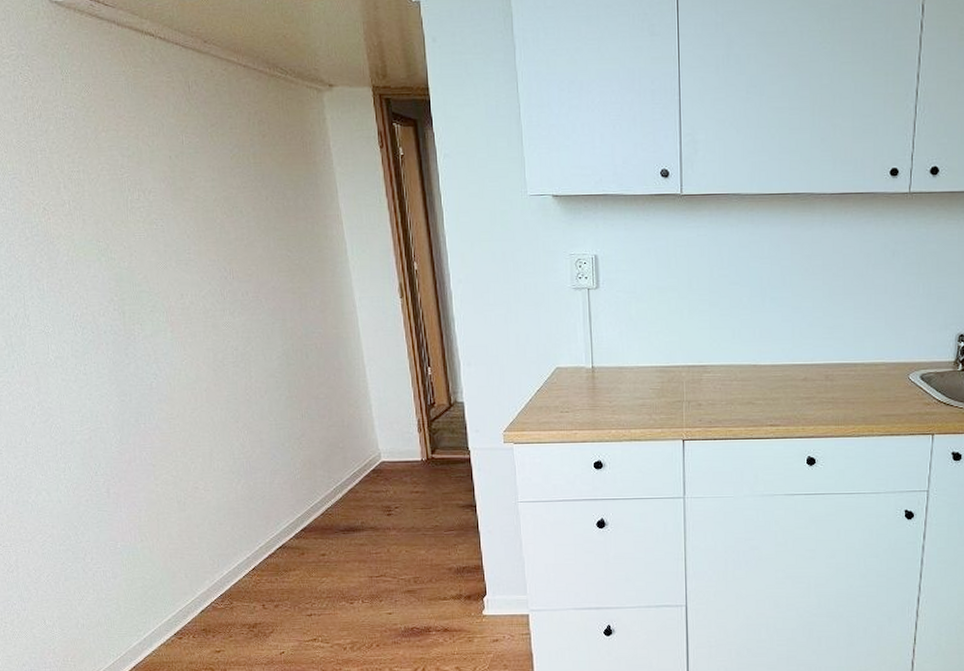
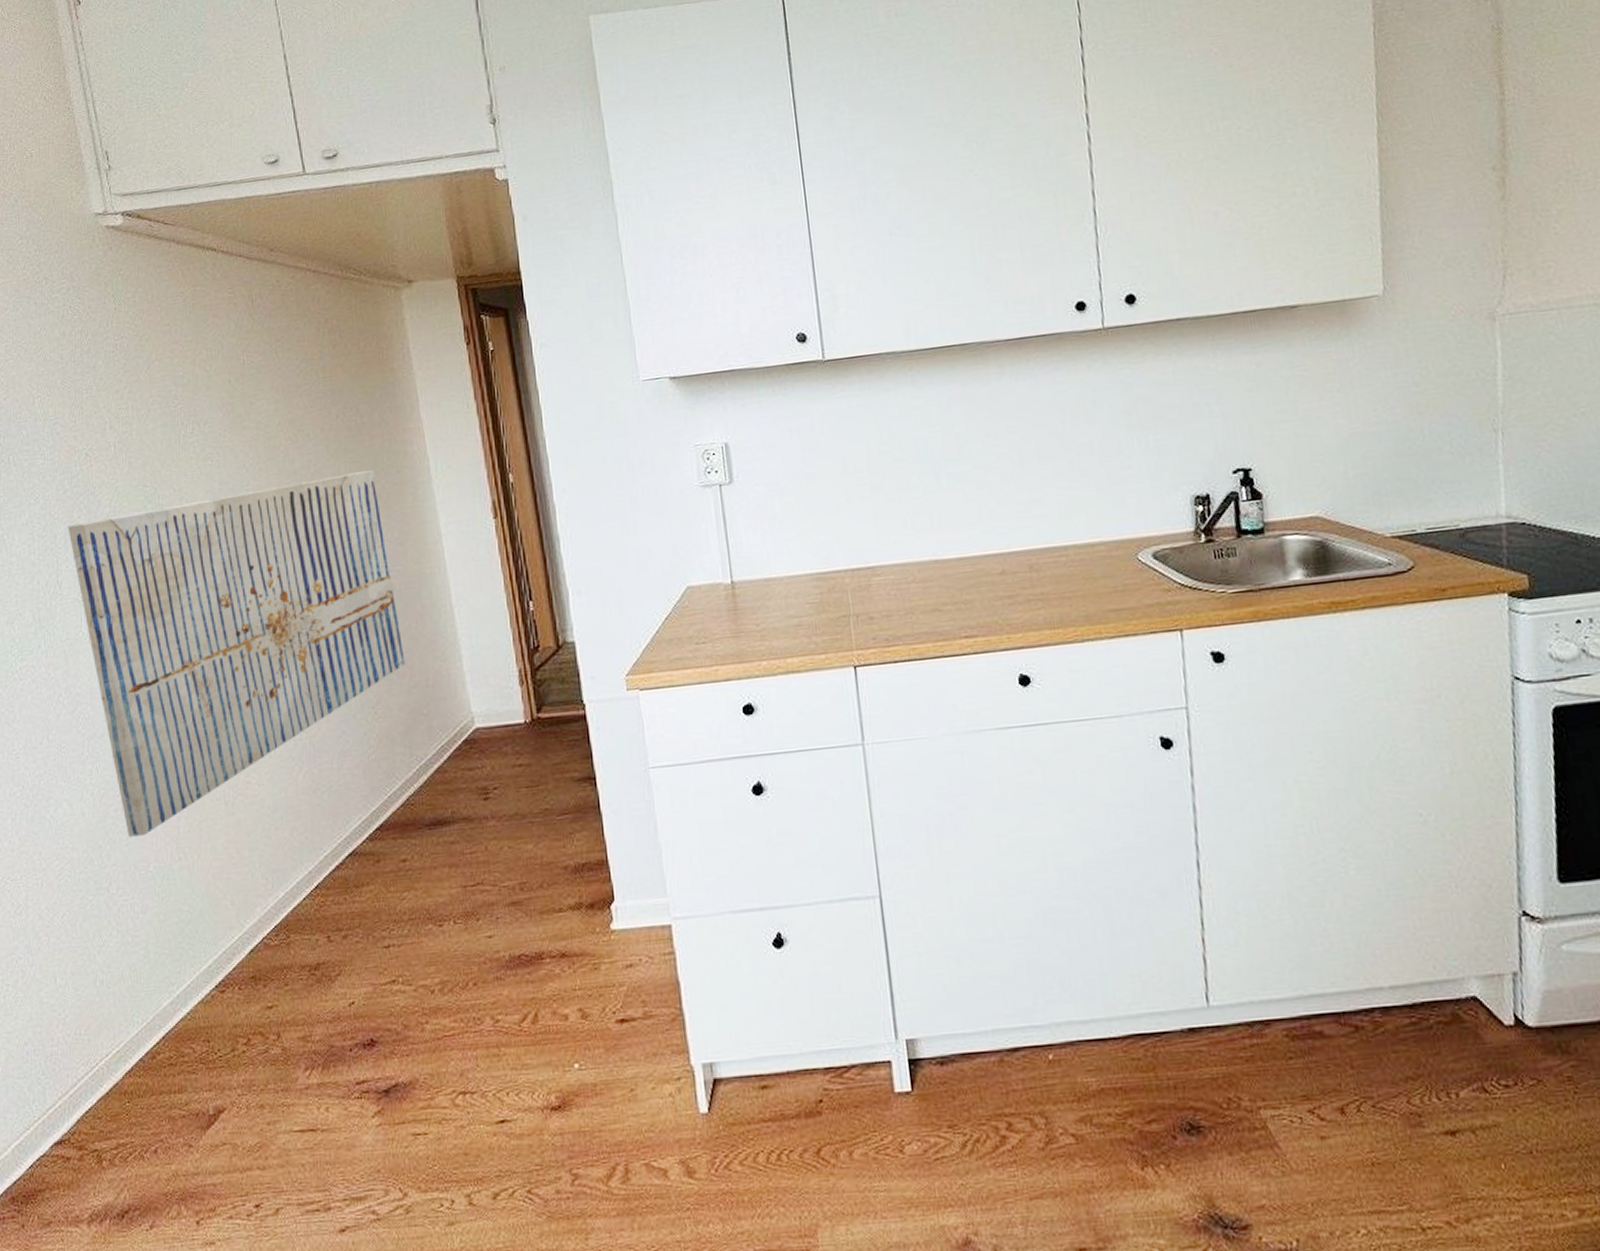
wall art: none [31,248,325,521] -> present [67,470,405,837]

